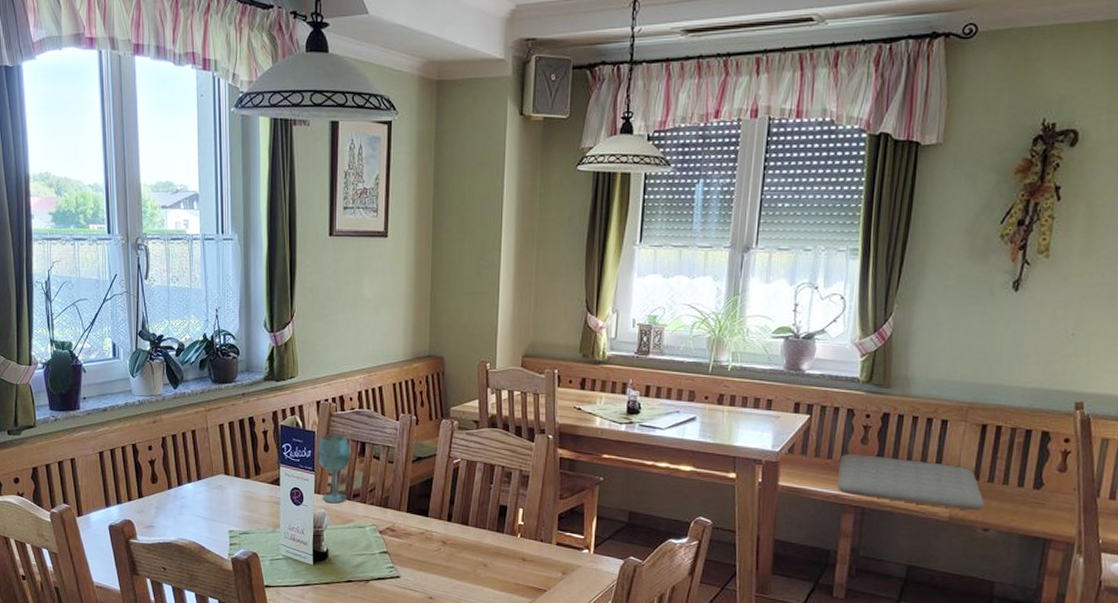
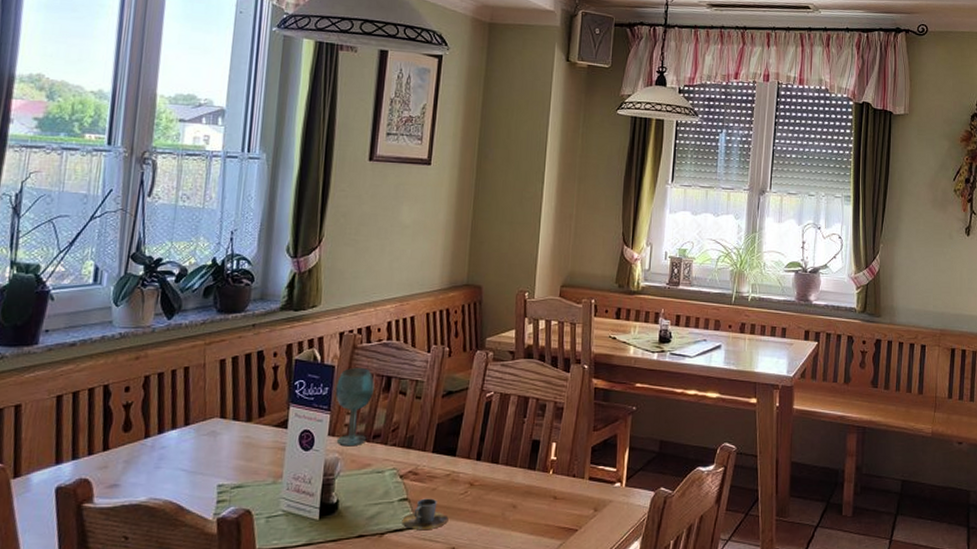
cup: none [383,552,425,580] -> present [401,498,449,529]
cushion: present [838,454,985,511] -> none [842,378,958,426]

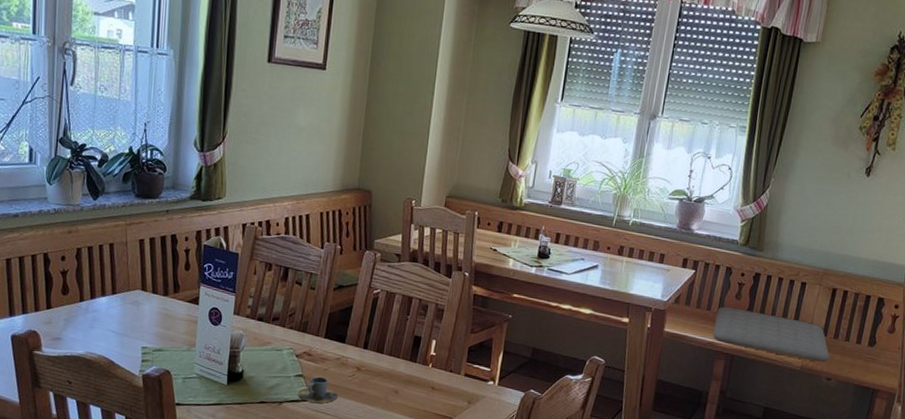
wine glass: present [335,367,375,447] -> none [239,256,274,326]
cushion: none [842,378,958,426] -> present [713,307,830,363]

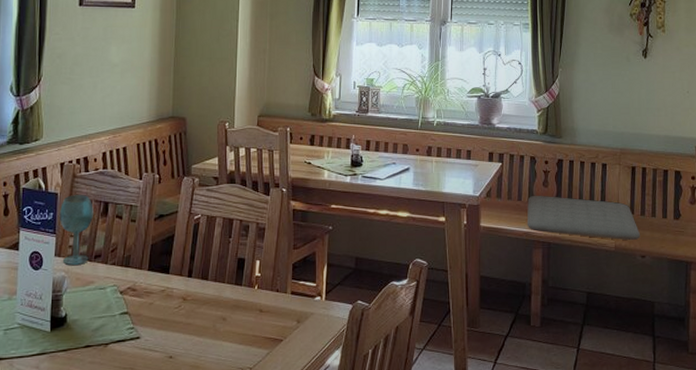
wine glass: none [239,256,274,326] -> present [59,194,95,266]
cup: present [297,376,338,403] -> none [123,312,165,340]

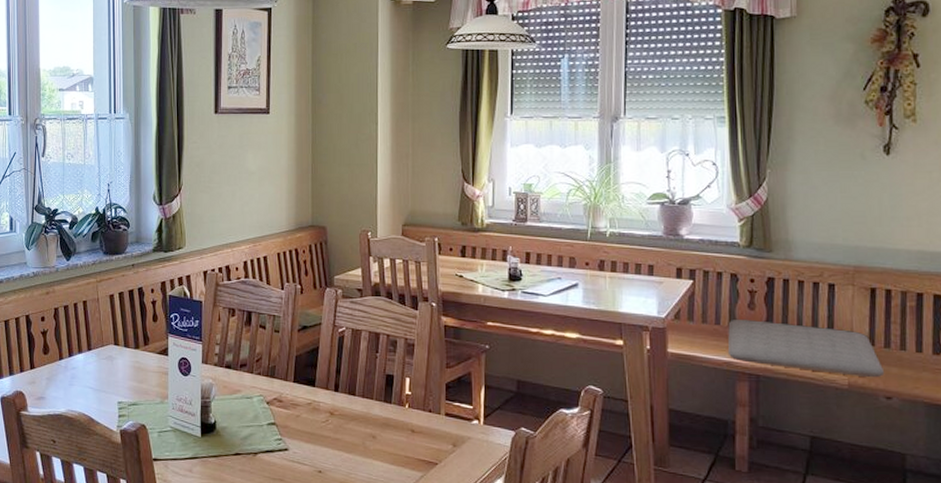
wine glass: present [59,194,95,266] -> none [204,302,238,374]

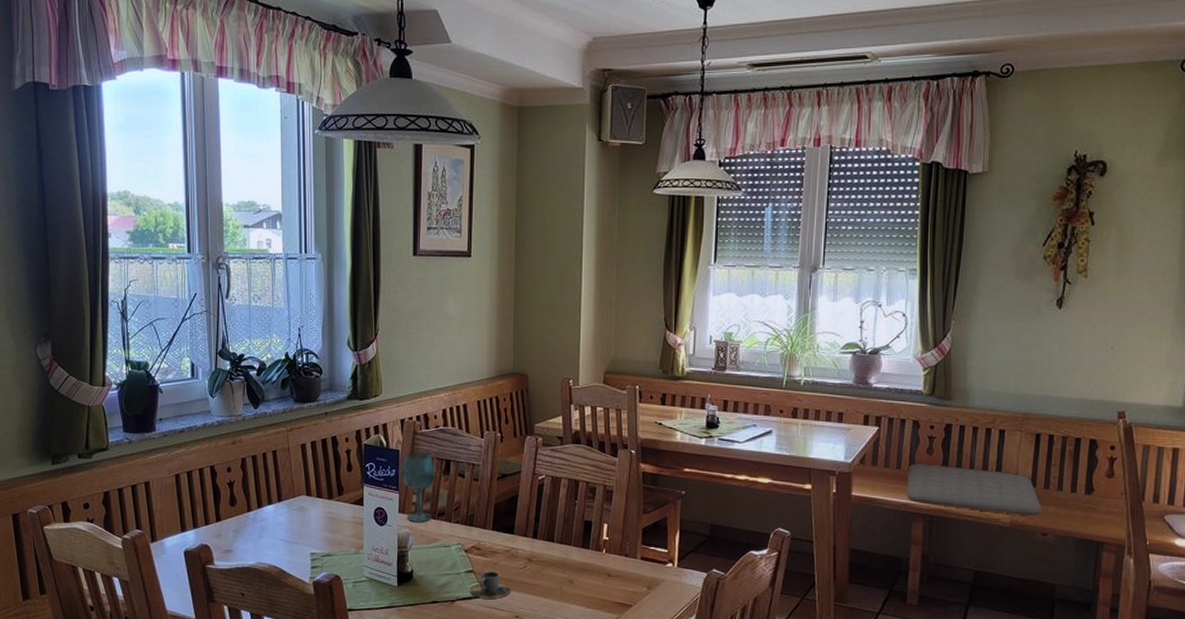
wine glass: none [204,302,238,374] -> present [401,451,437,523]
cup: none [272,424,313,452] -> present [469,571,511,599]

